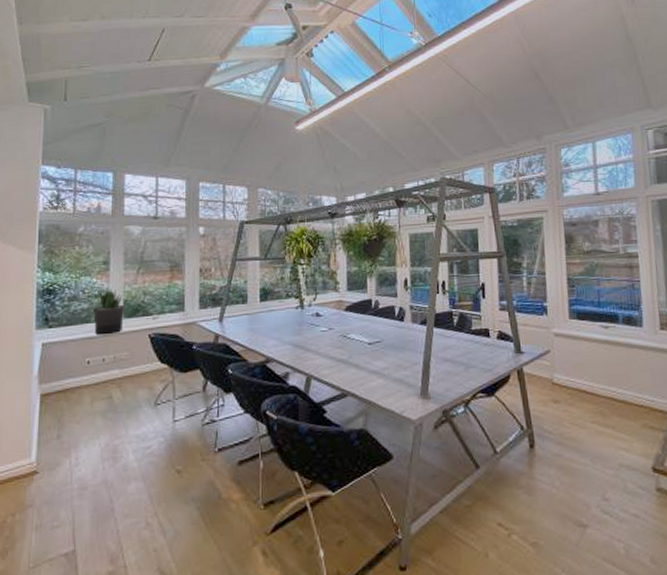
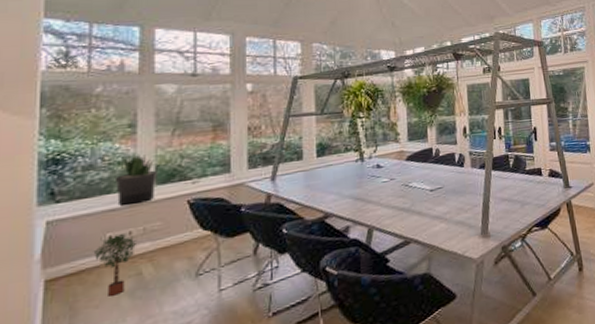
potted tree: none [75,360,109,415] -> present [93,234,138,296]

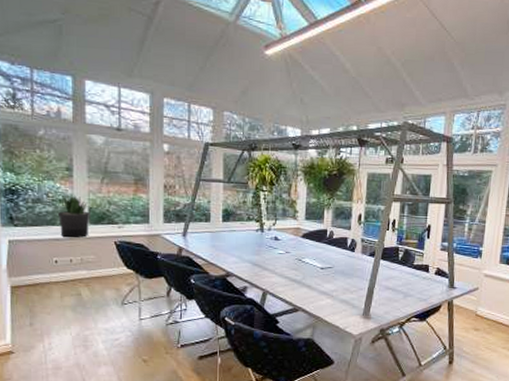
potted tree: present [93,234,138,296] -> none [44,260,77,308]

